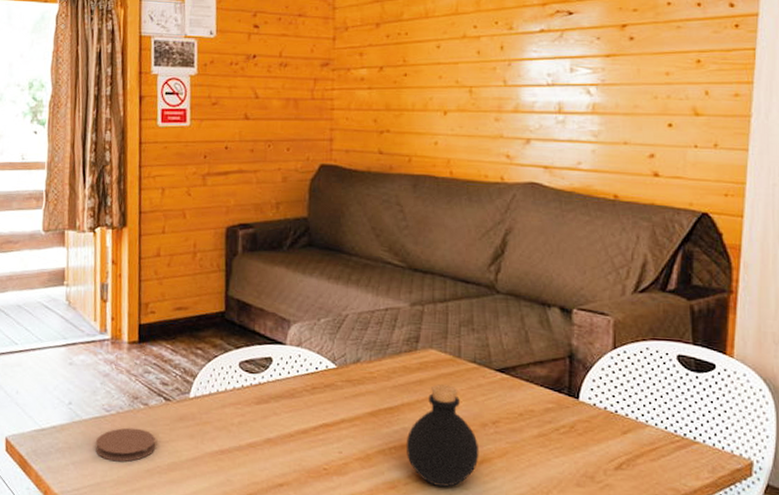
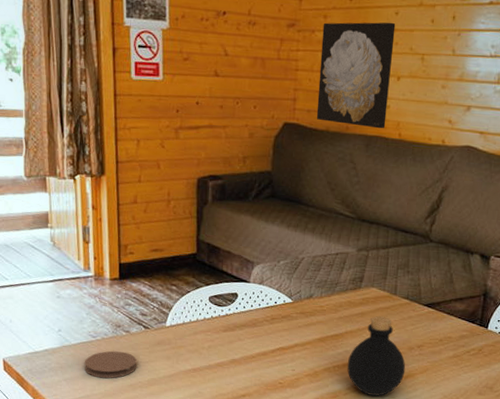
wall art: none [355,56,438,167] -> present [316,22,396,129]

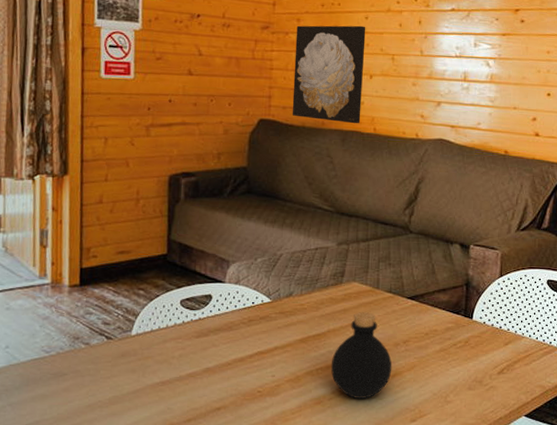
coaster: present [84,351,137,379] -> none [34,367,97,400]

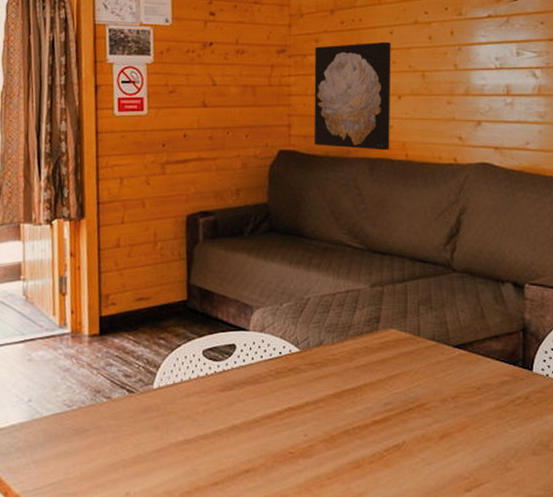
bottle: present [330,312,392,399] -> none [369,363,440,463]

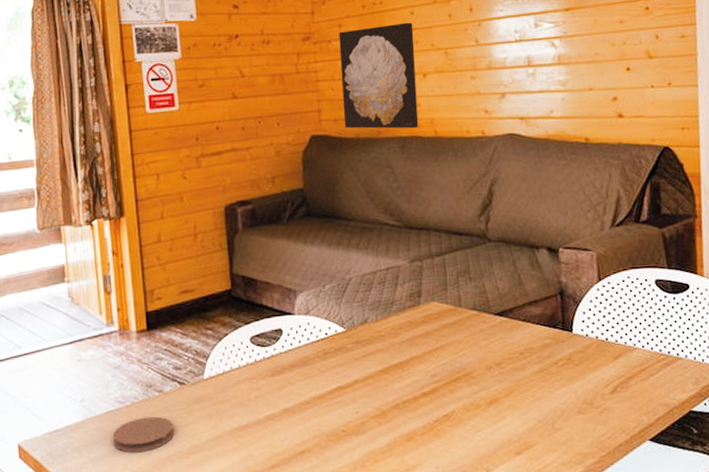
coaster: none [57,422,119,458] -> present [112,416,173,453]

